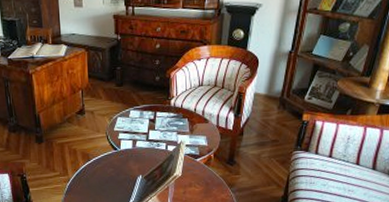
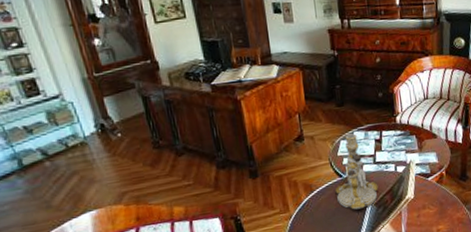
candlestick: none [109,112,149,180] -> present [335,133,379,210]

